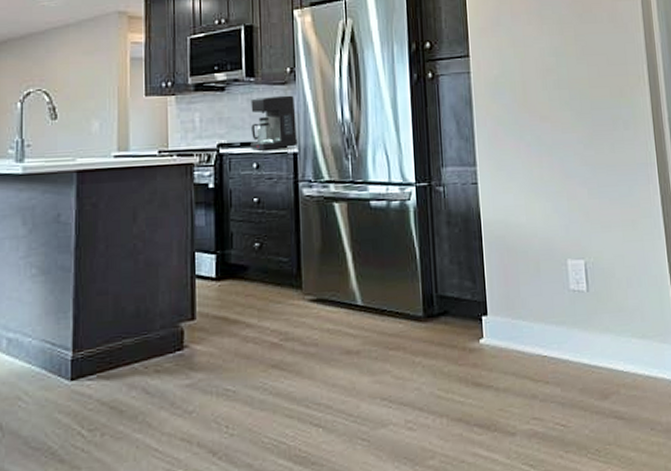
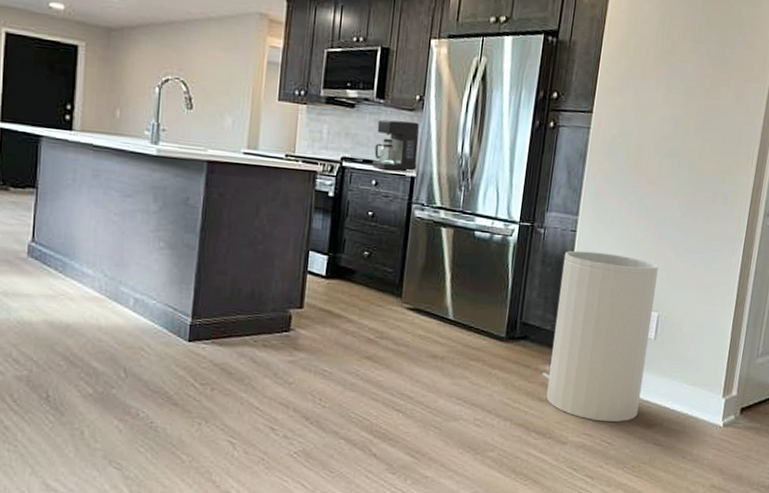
garbage can: none [469,201,589,400] -> present [542,250,659,422]

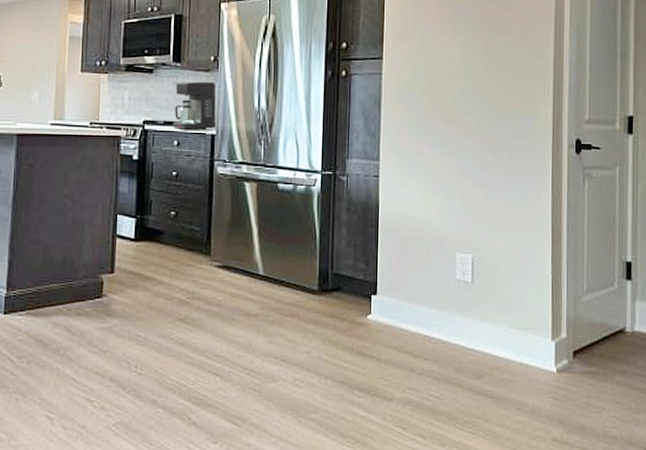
garbage can: present [542,250,659,422] -> none [359,196,467,375]

